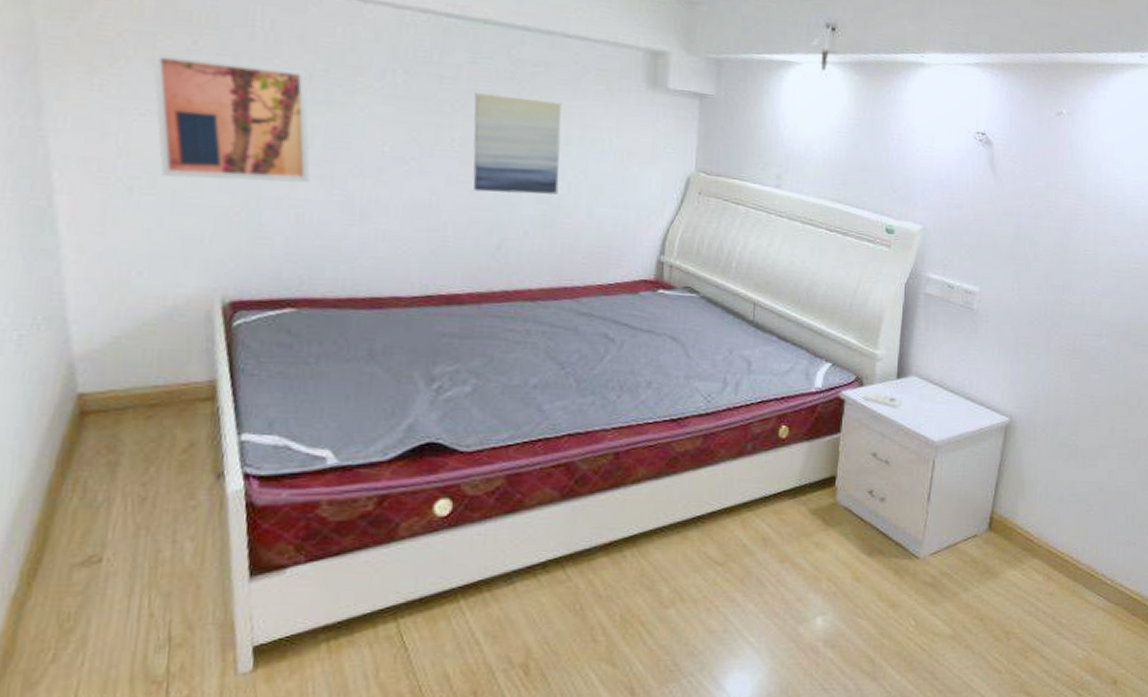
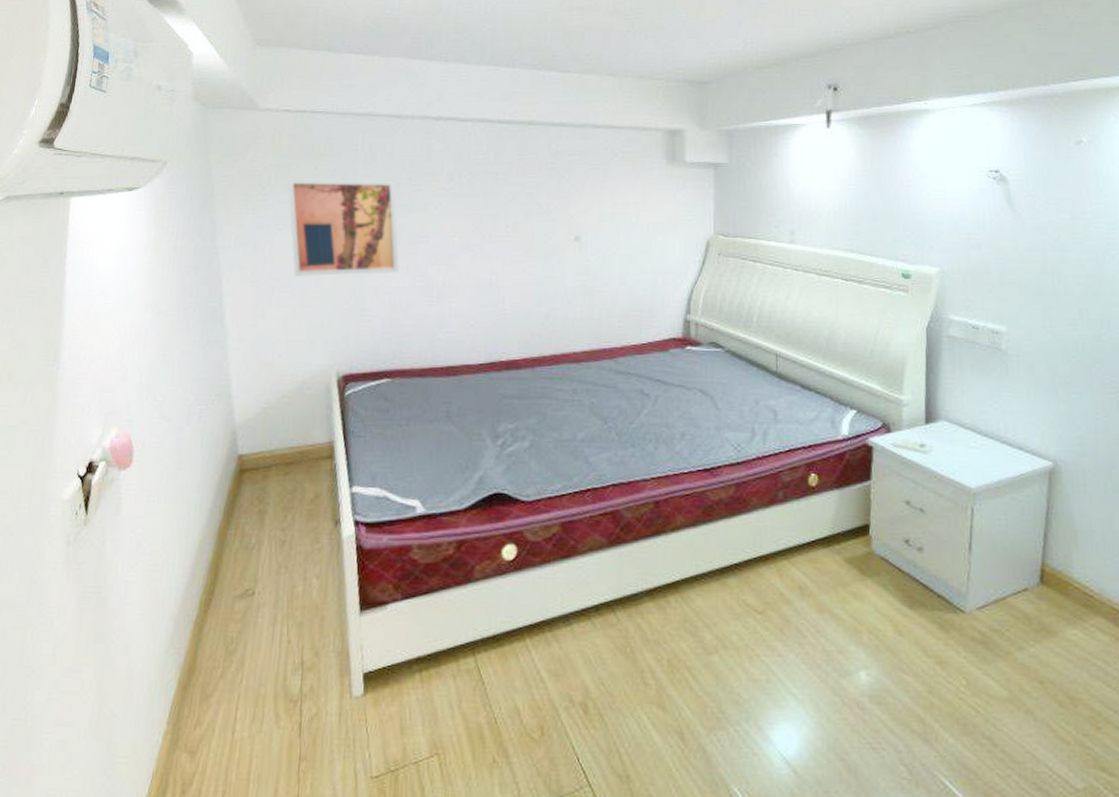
wall art: present [473,93,562,195] -> none [523,184,595,269]

